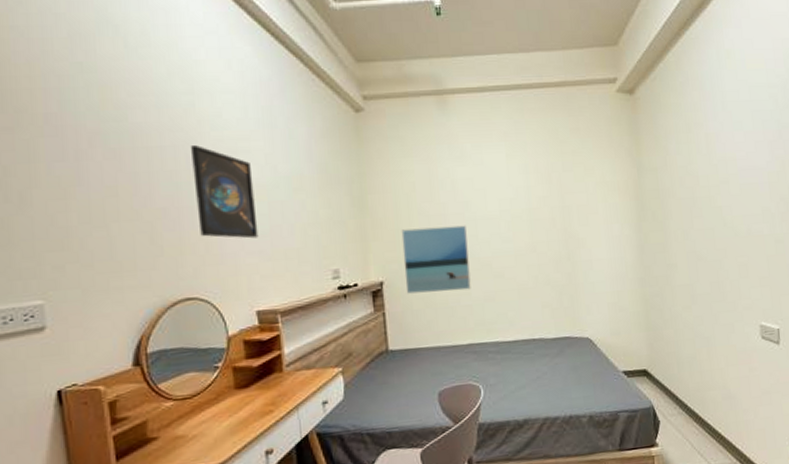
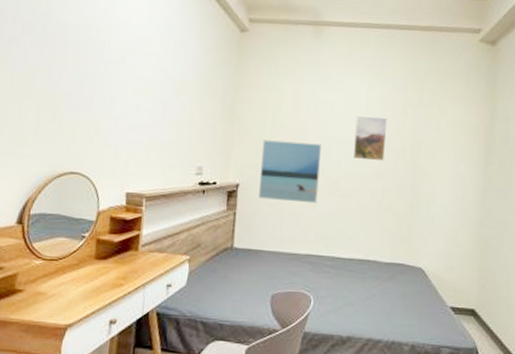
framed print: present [190,145,259,239] -> none [93,43,145,129]
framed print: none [499,187,535,236] -> present [354,116,388,162]

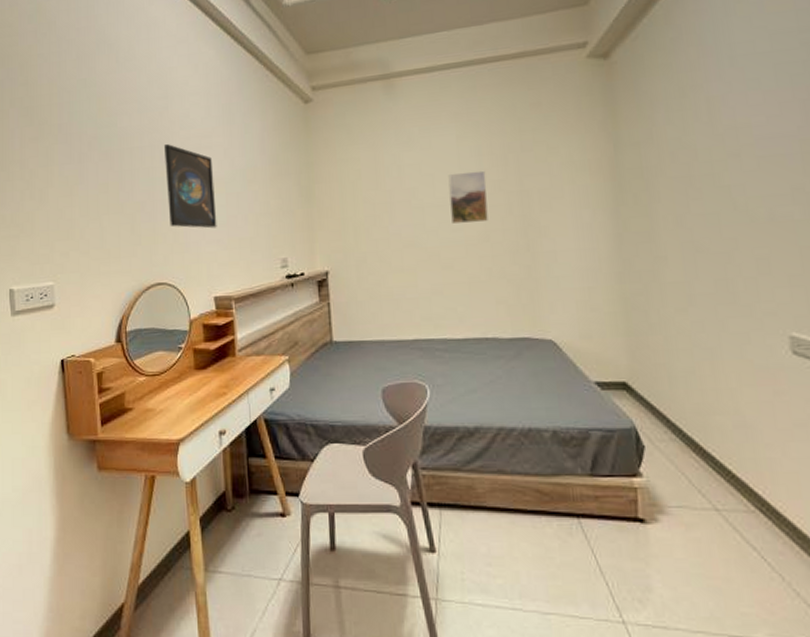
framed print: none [93,43,145,129] -> present [163,144,217,229]
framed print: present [258,139,321,204] -> none [346,213,418,284]

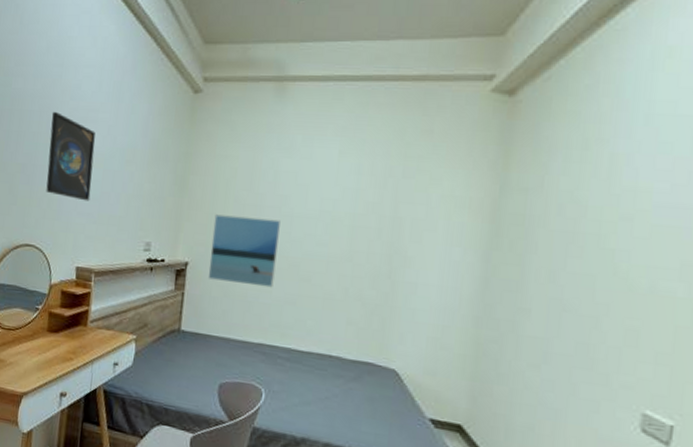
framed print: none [346,213,418,284] -> present [208,214,280,288]
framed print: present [448,170,488,225] -> none [318,188,362,242]

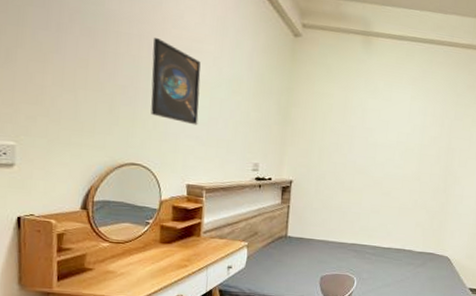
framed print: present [208,214,280,288] -> none [309,141,367,201]

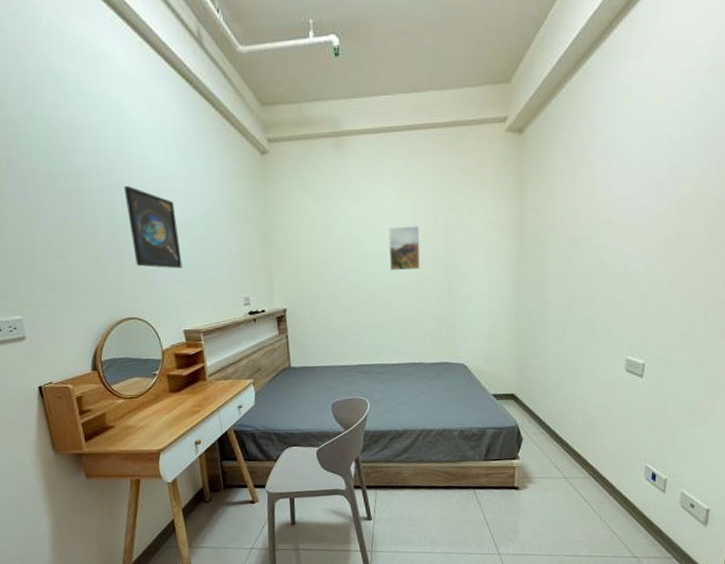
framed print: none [396,124,427,166] -> present [388,225,420,271]

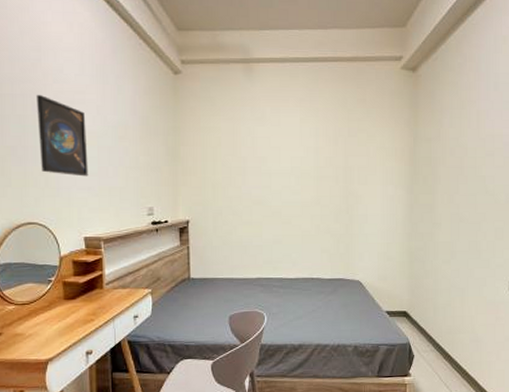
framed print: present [388,225,420,271] -> none [292,148,321,189]

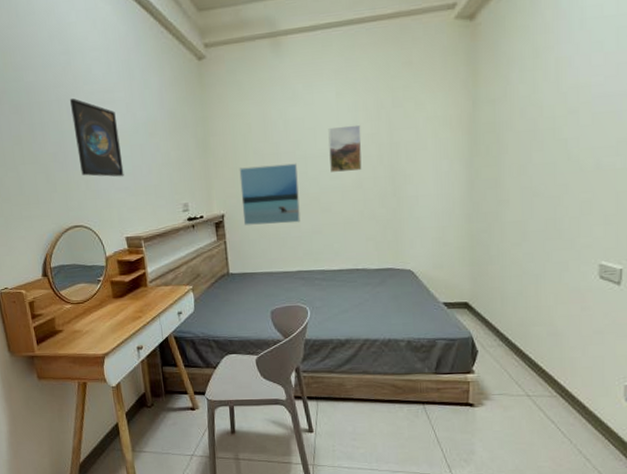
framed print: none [207,177,262,233] -> present [239,163,301,225]
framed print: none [292,148,321,189] -> present [328,124,362,173]

